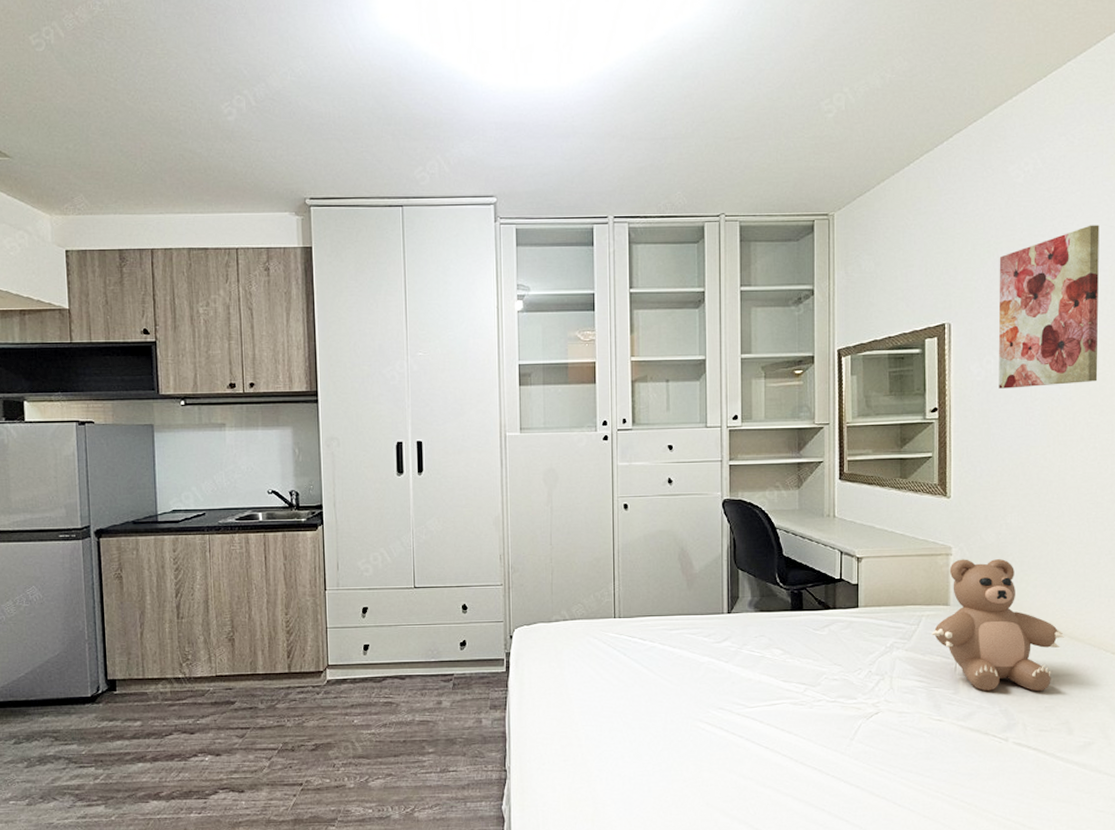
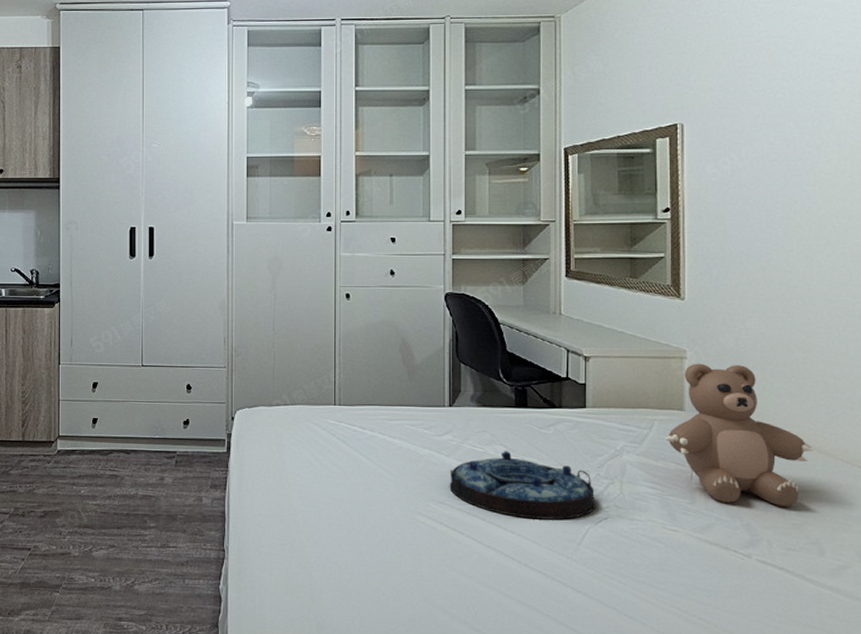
serving tray: none [728,654,868,719] -> present [449,451,596,520]
wall art: present [999,225,1100,389] -> none [735,26,846,190]

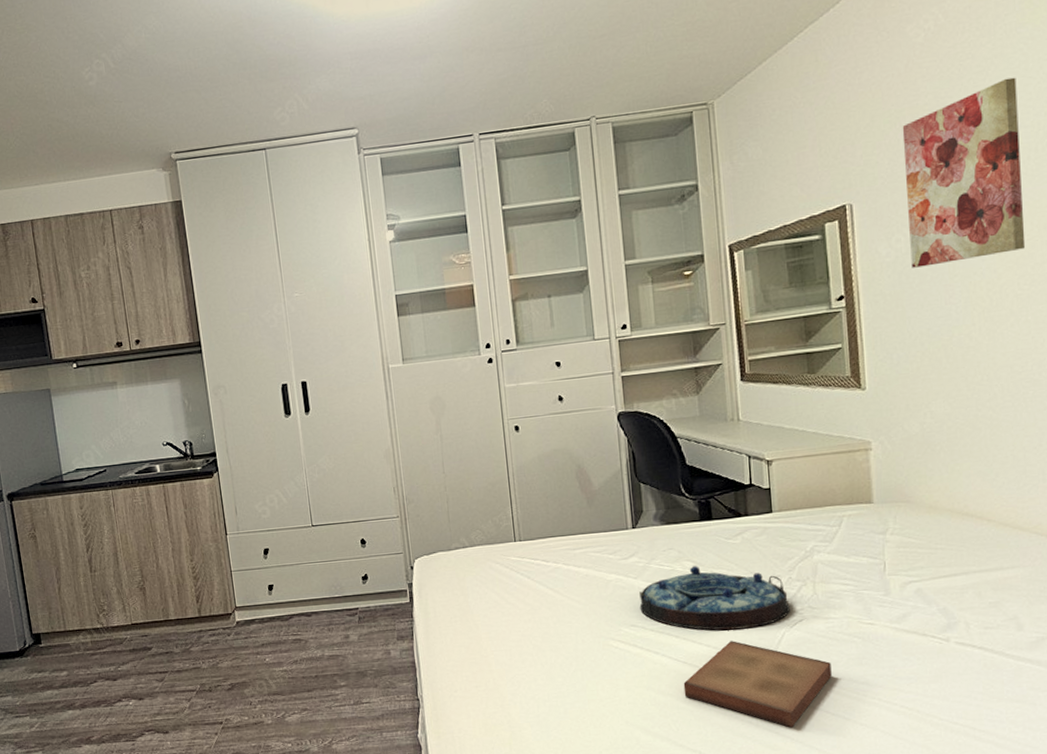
book: none [485,530,632,626] -> present [683,641,832,728]
teddy bear: present [665,363,813,508] -> none [855,450,1006,590]
wall art: none [735,26,846,190] -> present [902,77,1026,268]

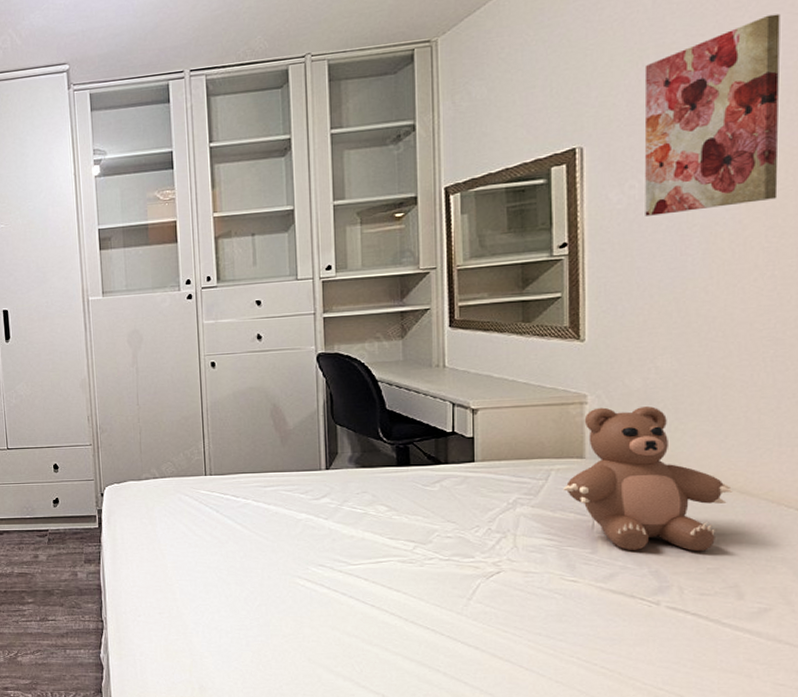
serving tray: present [639,566,790,631] -> none [329,511,487,577]
book: present [683,641,832,728] -> none [370,588,528,679]
teddy bear: none [855,450,1006,590] -> present [563,406,732,552]

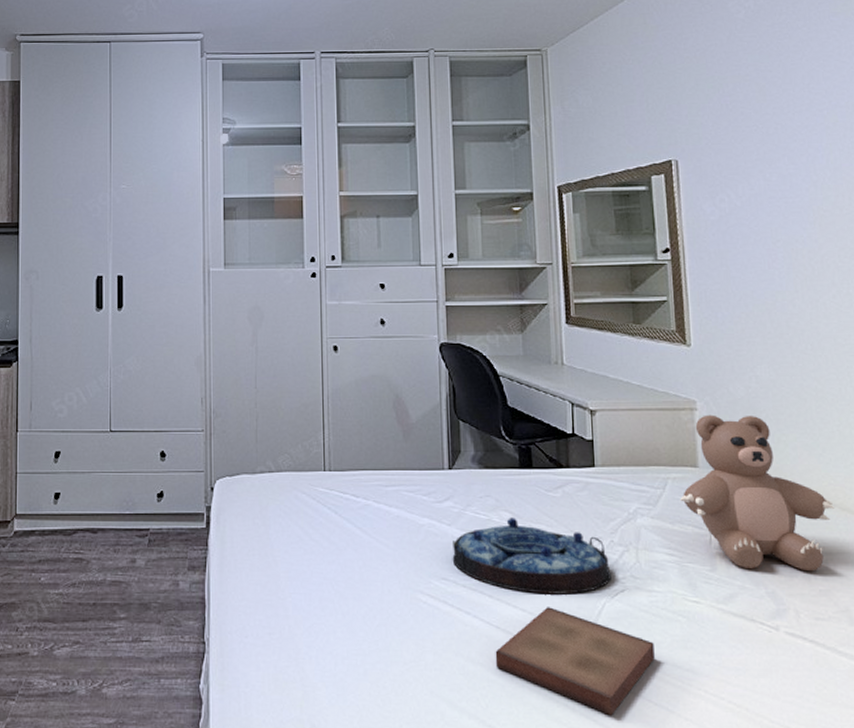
serving tray: none [329,511,487,577] -> present [452,518,612,595]
book: none [370,588,528,679] -> present [495,607,655,716]
wall art: present [644,13,780,216] -> none [725,60,845,229]

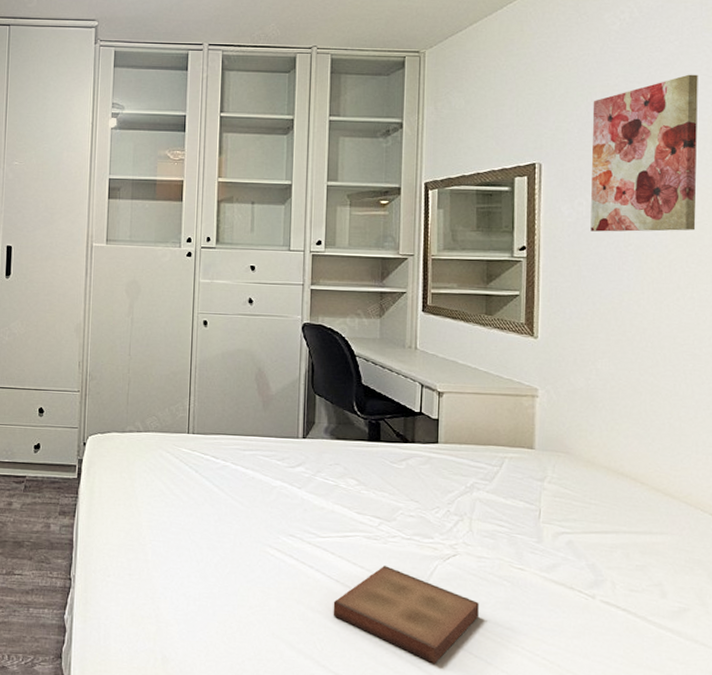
serving tray: present [452,518,612,595] -> none [300,485,445,556]
teddy bear: present [680,415,834,572] -> none [515,402,658,549]
wall art: none [725,60,845,229] -> present [590,74,698,232]

